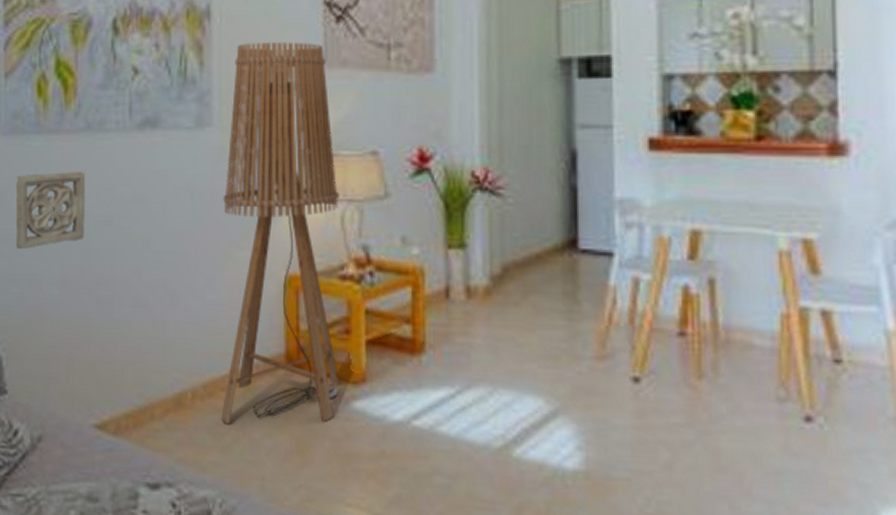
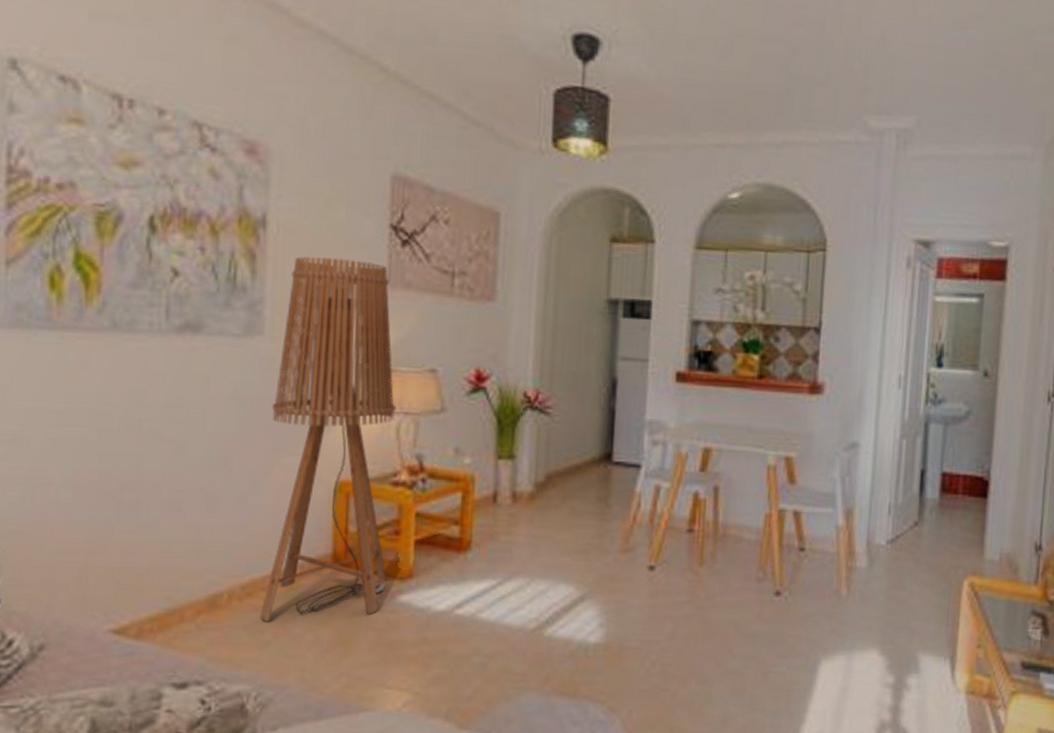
wall ornament: present [15,171,85,249] -> none [15,371,108,451]

